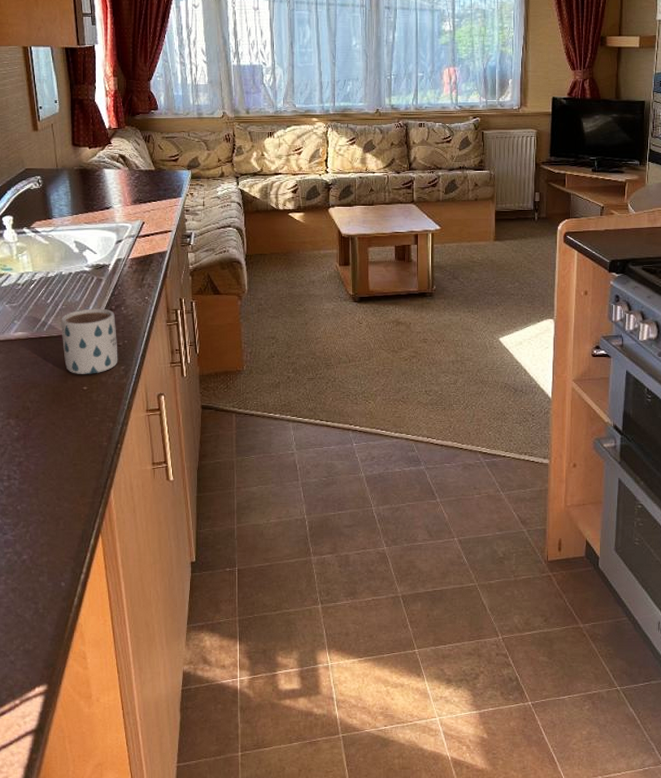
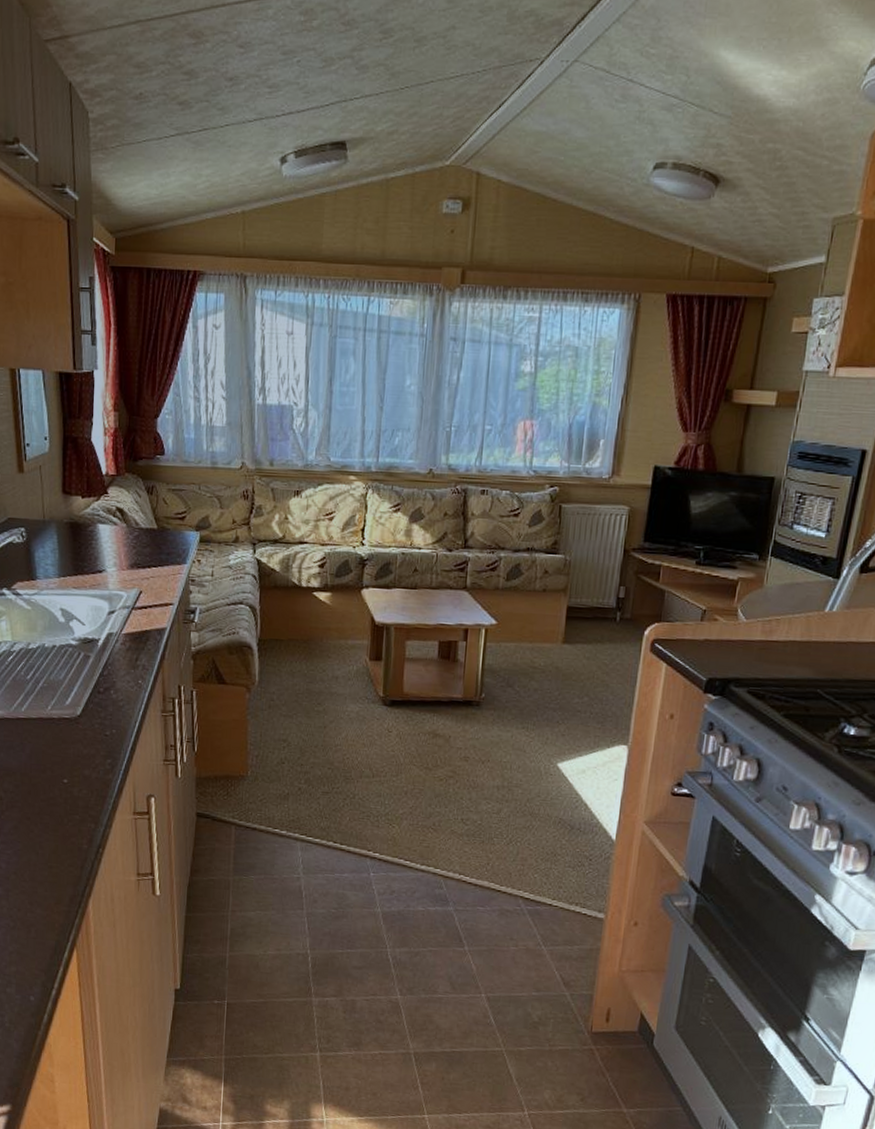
mug: present [61,308,118,374] -> none [41,689,105,766]

